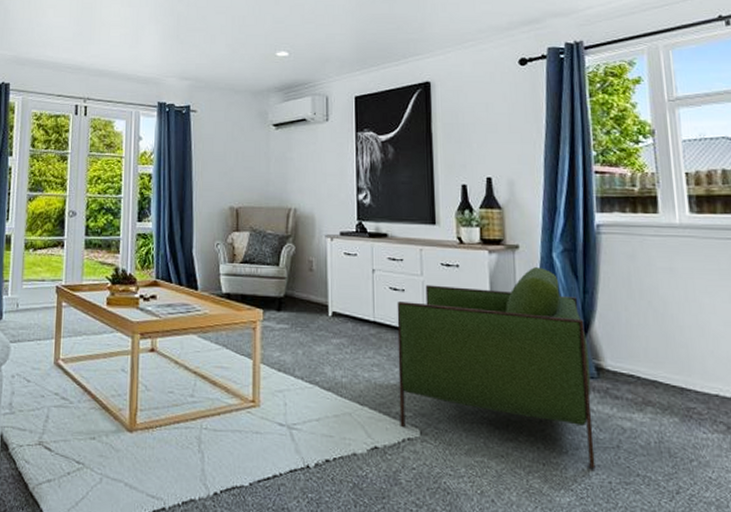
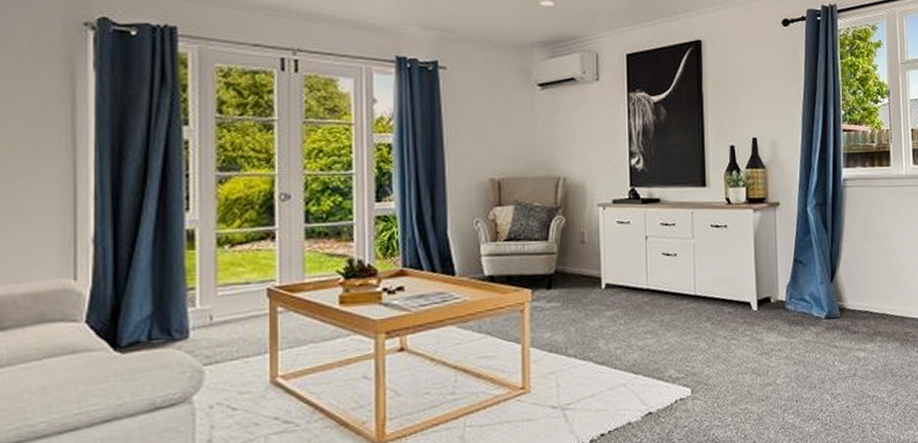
armchair: present [397,267,596,469] -> none [669,222,837,397]

